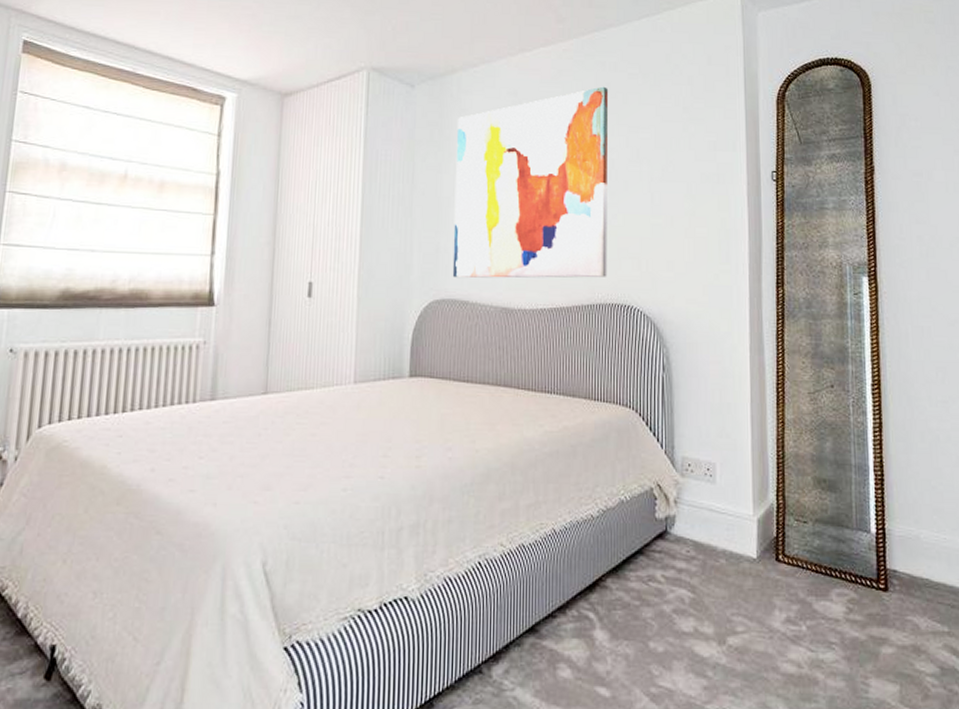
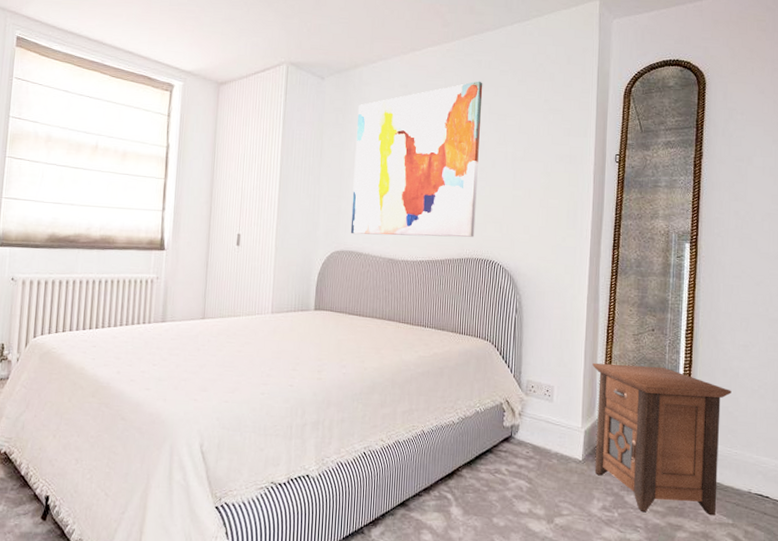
nightstand: none [762,430,933,623] -> present [592,362,732,516]

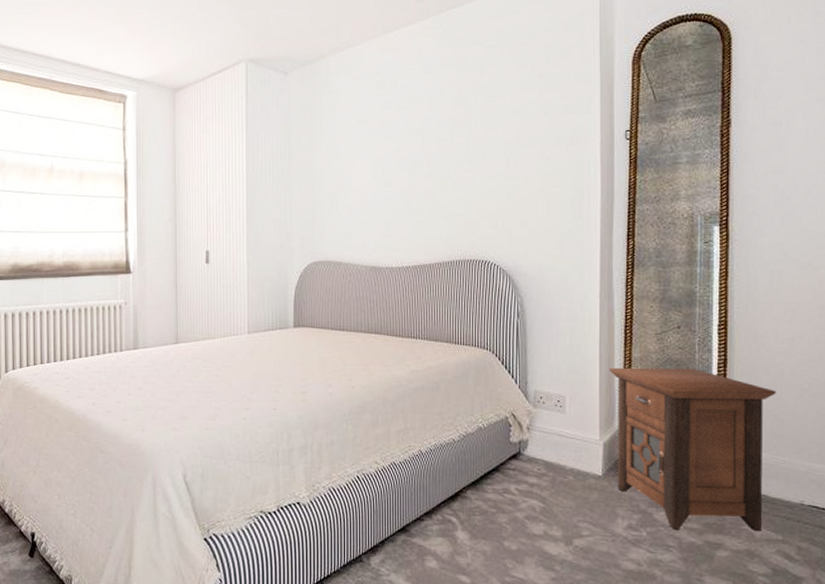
wall art: present [350,81,483,237] -> none [327,60,467,243]

